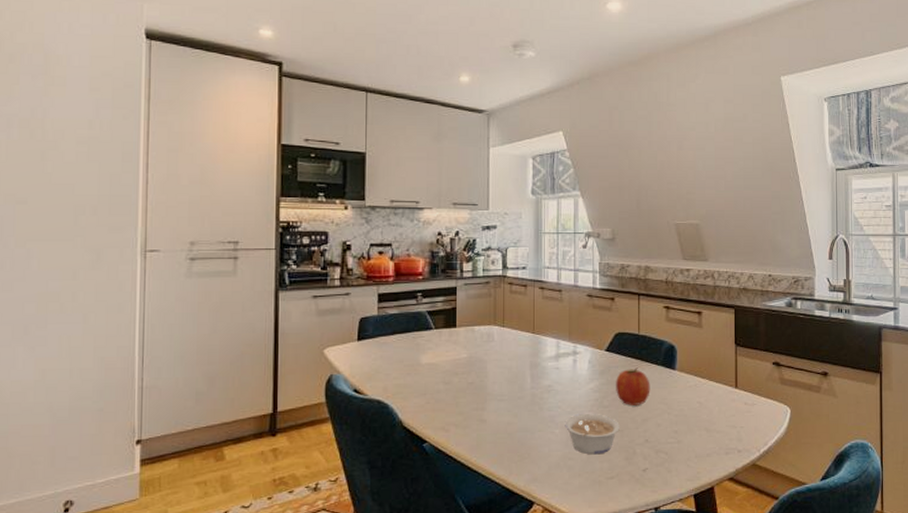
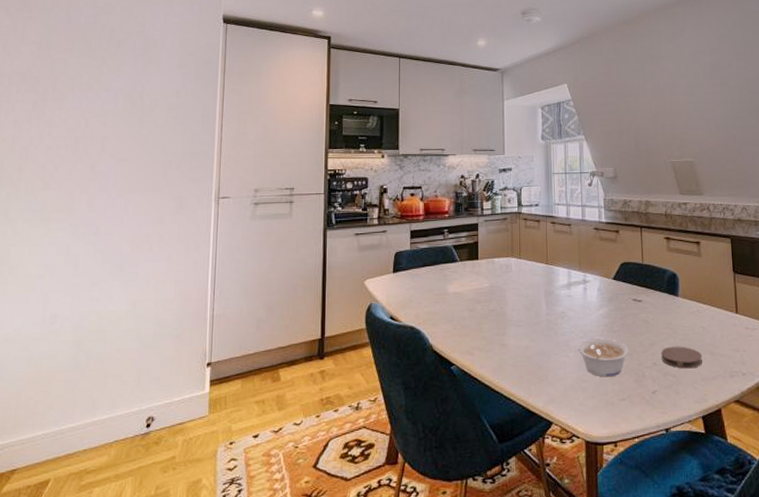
fruit: present [616,367,650,406] -> none [623,295,656,330]
coaster: none [654,422,698,446] -> present [661,346,703,369]

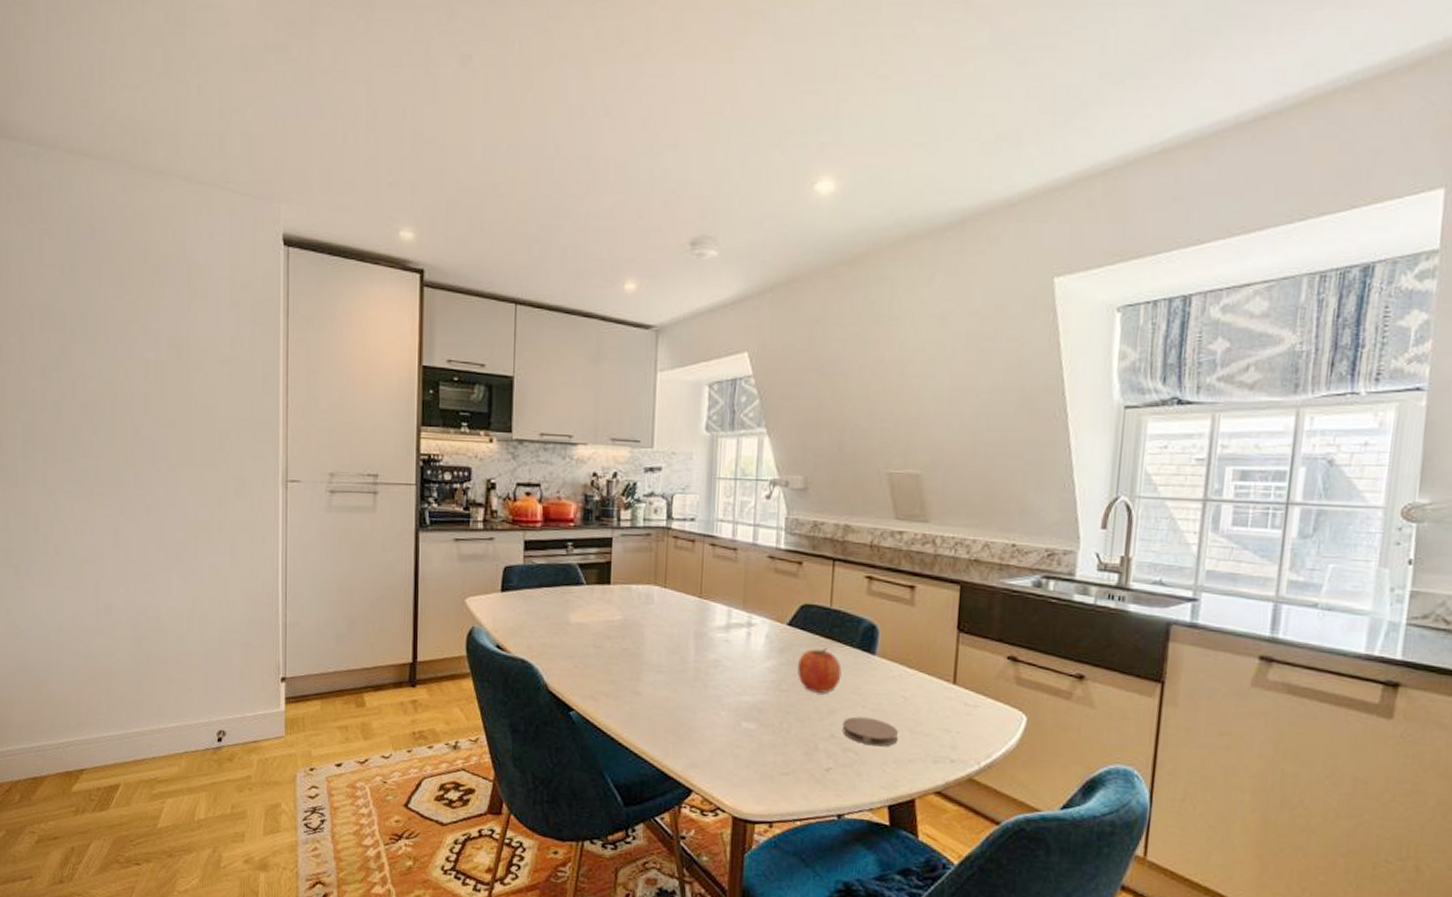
legume: present [578,337,629,377] -> none [732,696,800,746]
fruit: none [623,295,656,330] -> present [797,648,842,693]

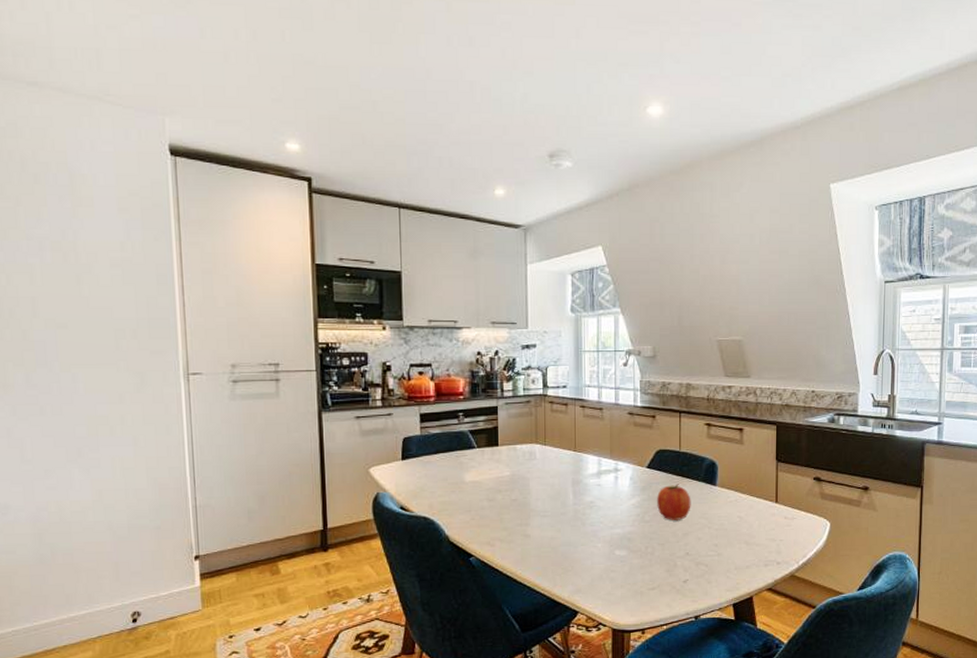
coaster: present [842,716,899,747] -> none [695,536,738,558]

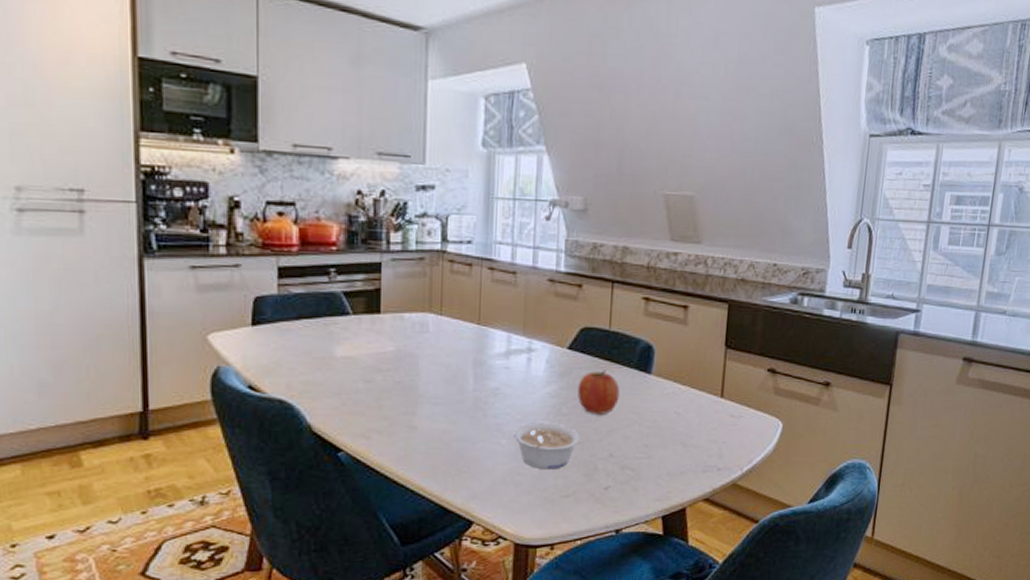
legume: none [607,528,661,567] -> present [513,421,580,470]

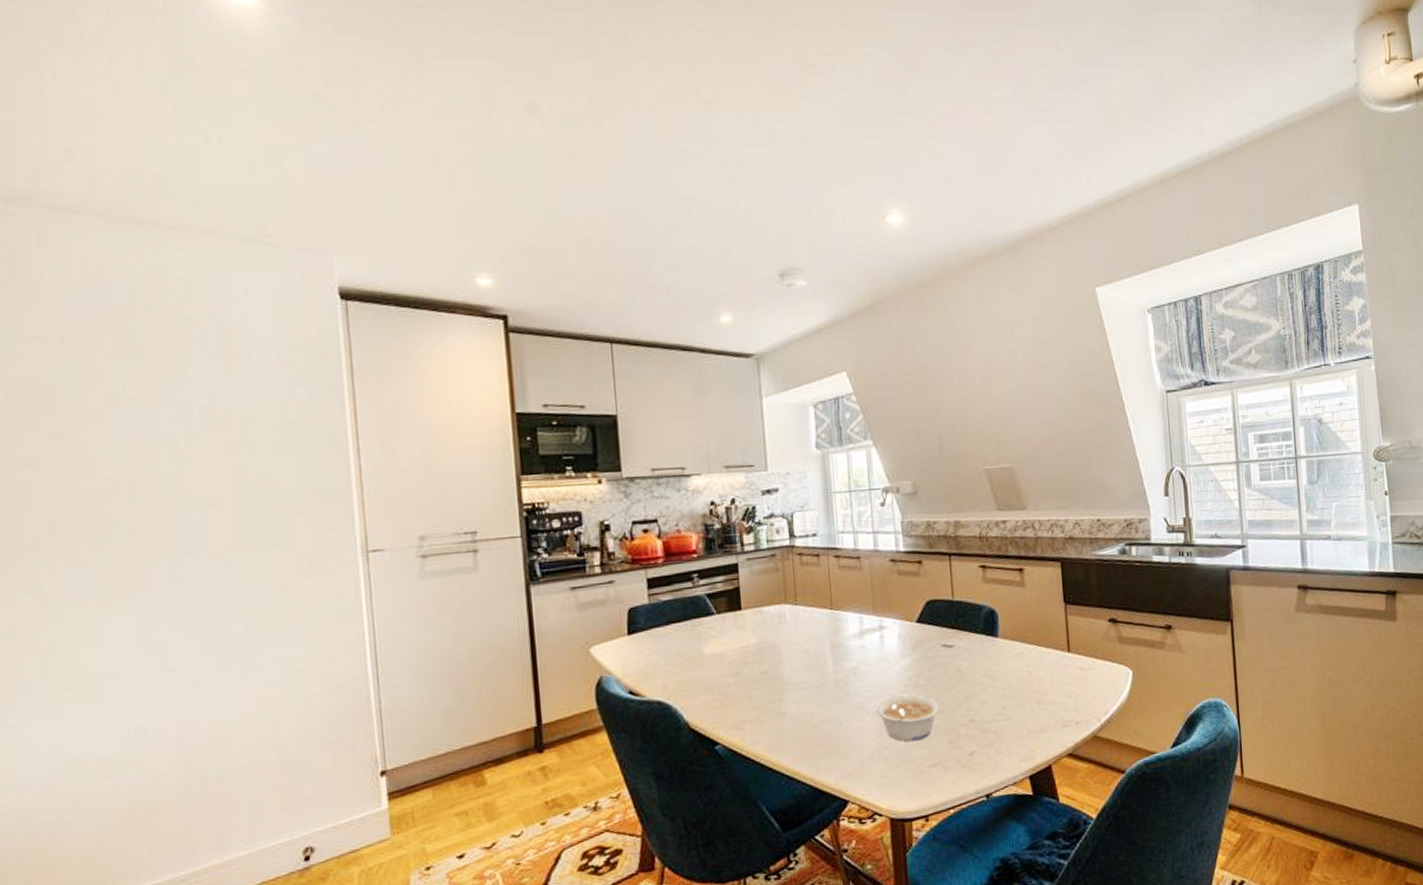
fruit: present [578,370,620,414] -> none [931,638,971,682]

